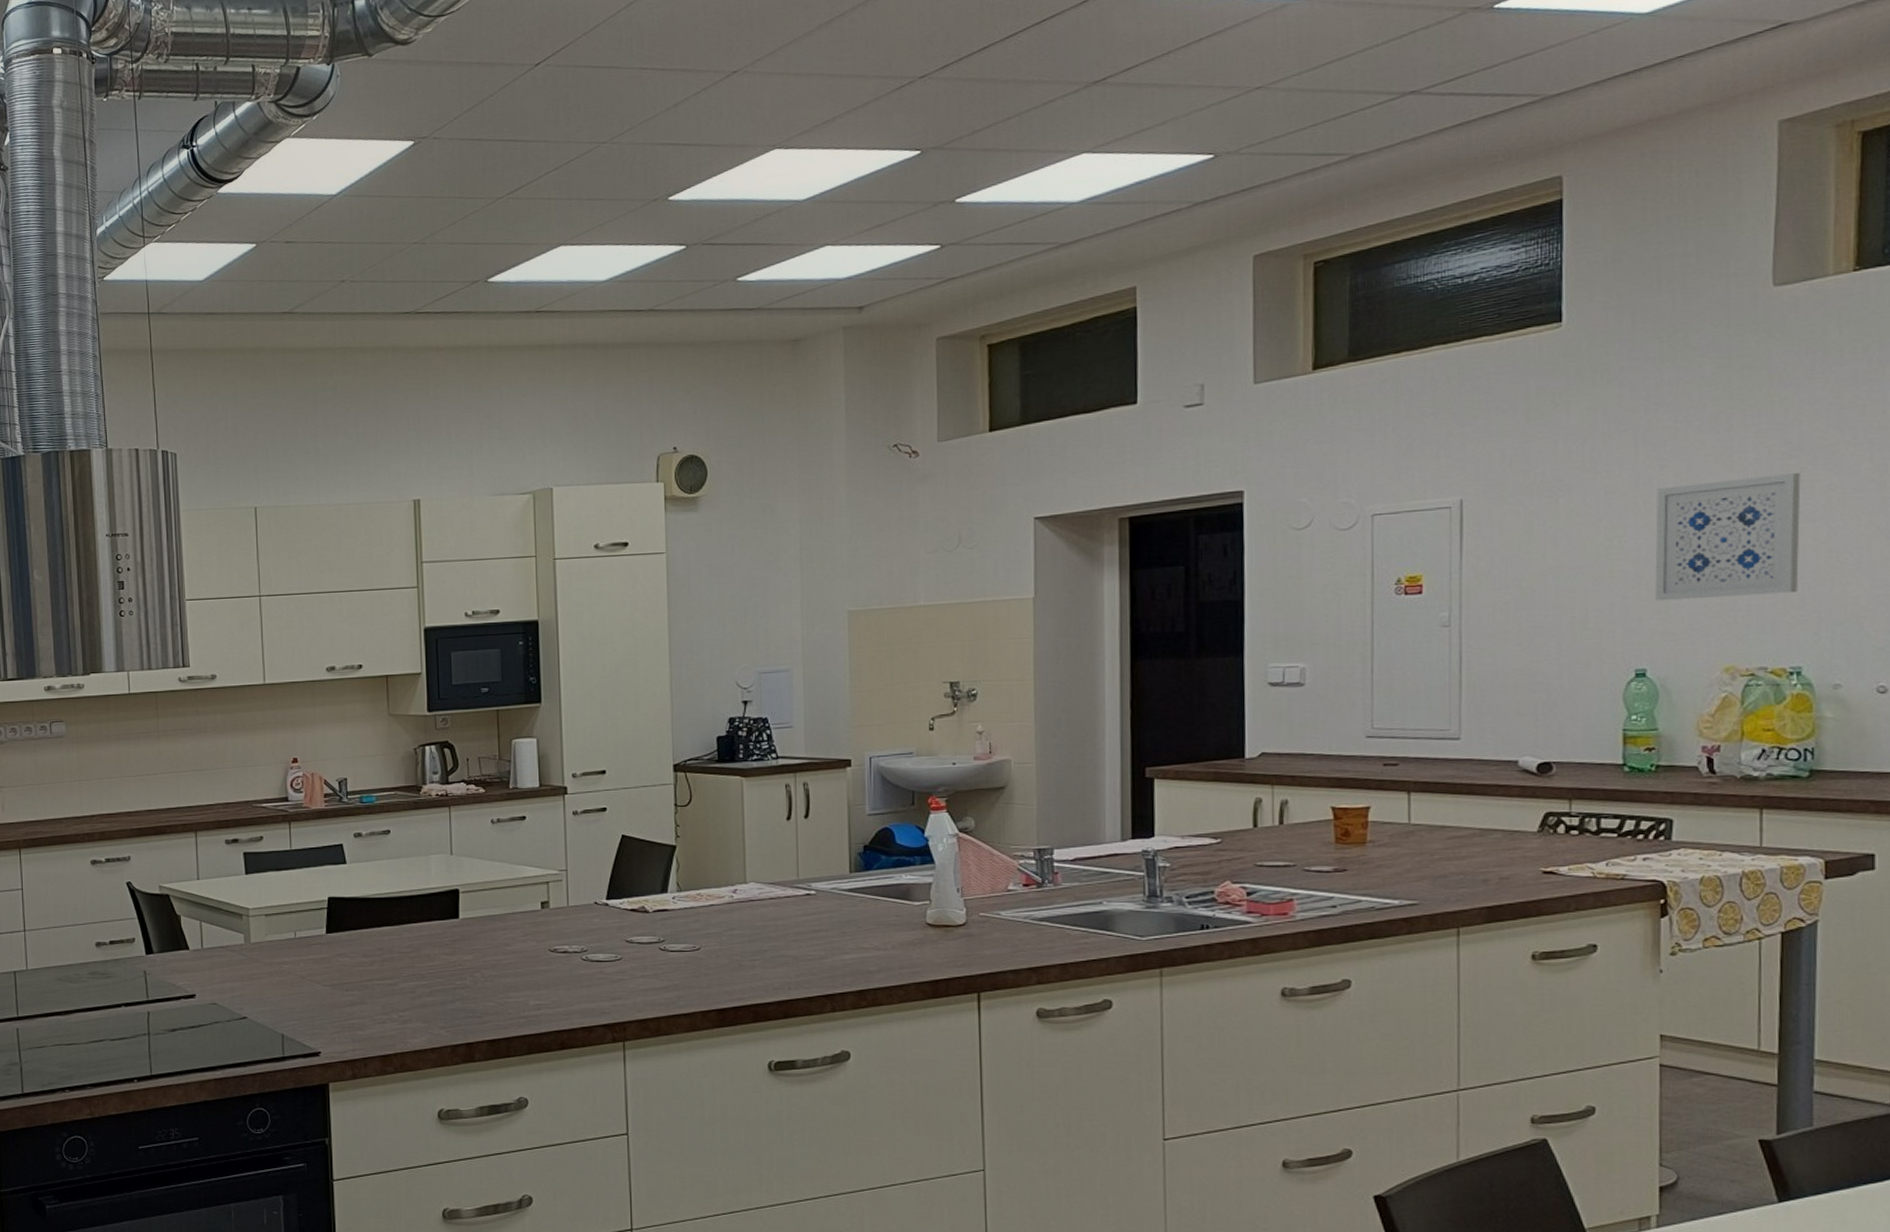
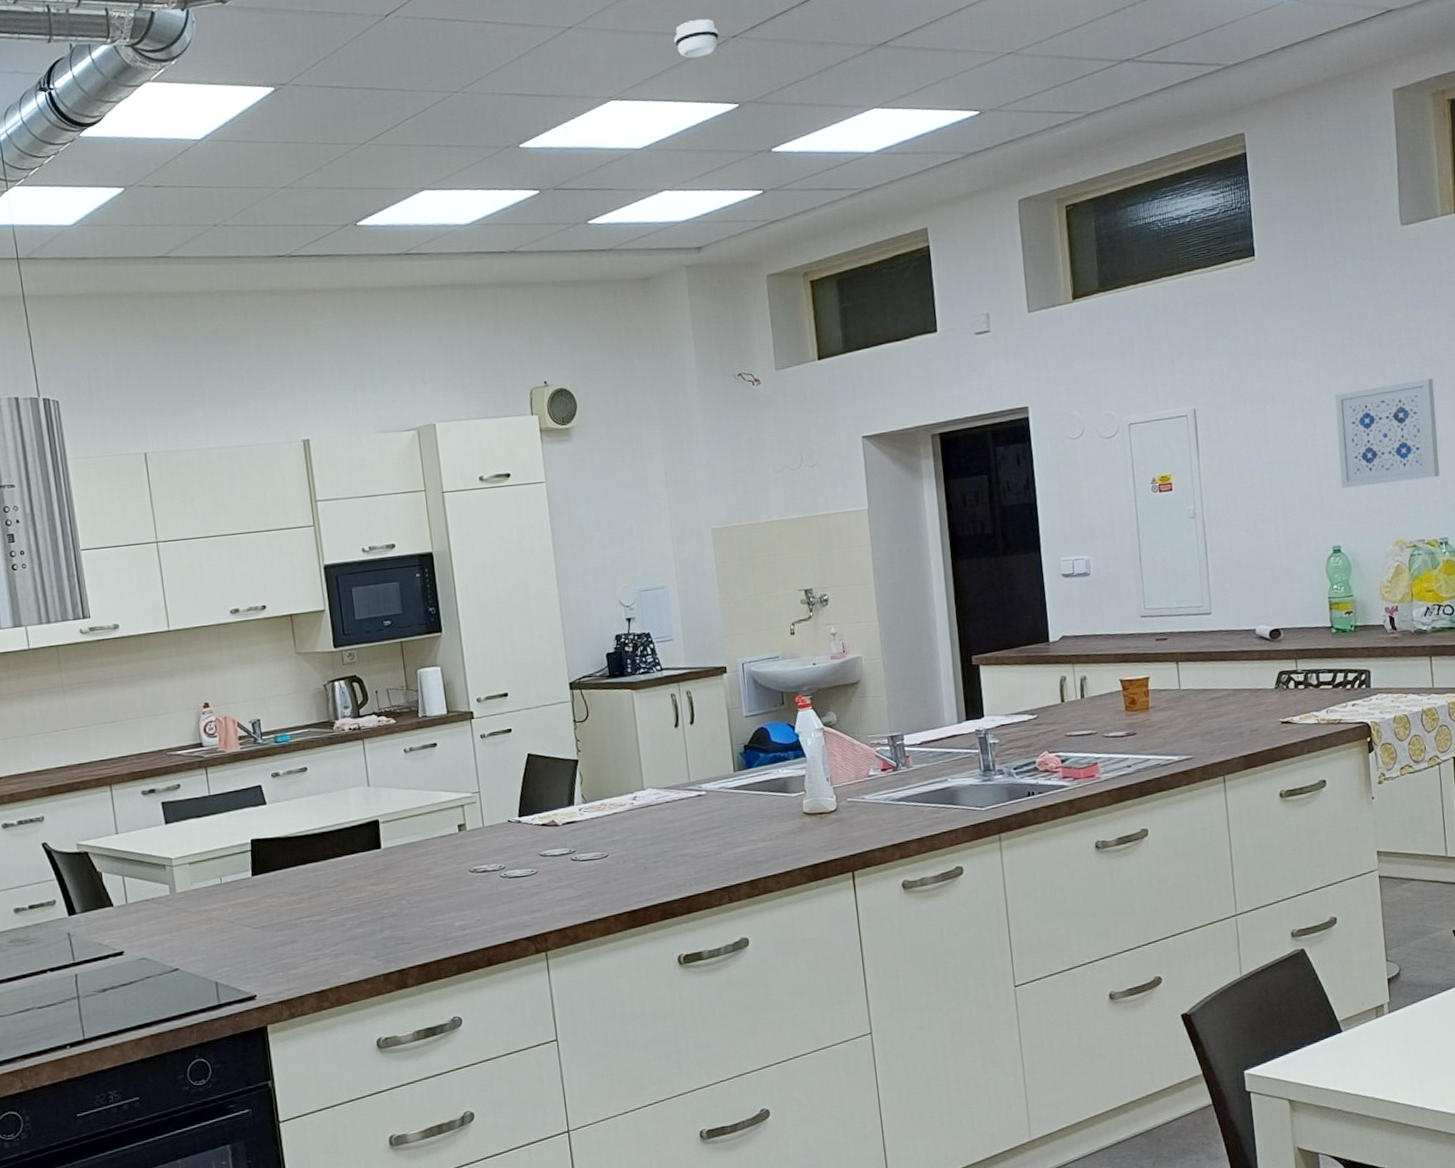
smoke detector: none [852,58,905,102] -> present [674,19,719,58]

